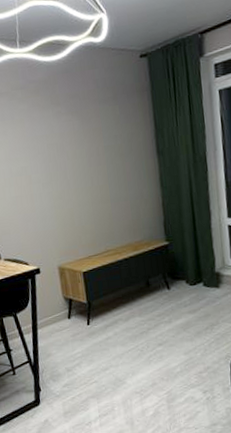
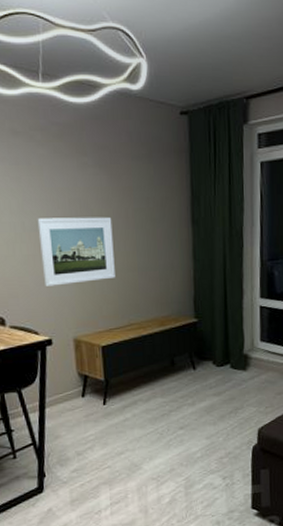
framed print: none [22,157,91,222] -> present [37,217,115,286]

